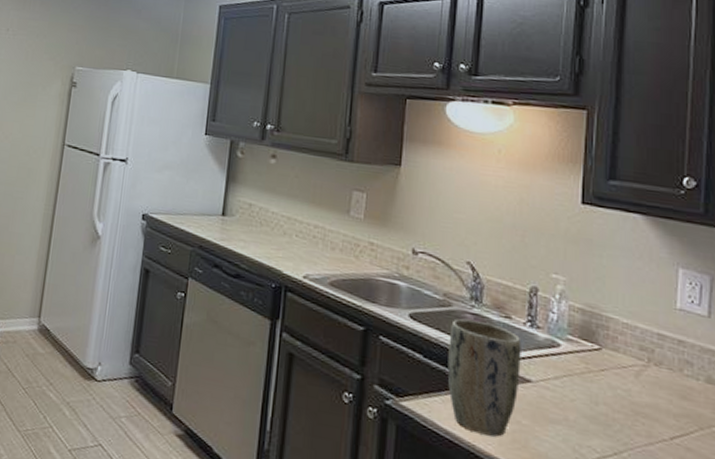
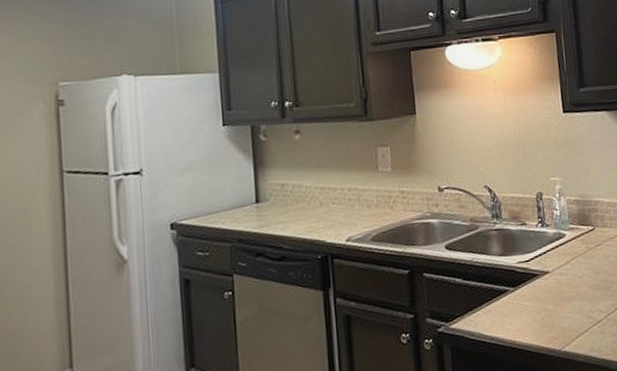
plant pot: present [447,318,521,437] -> none [480,233,541,331]

